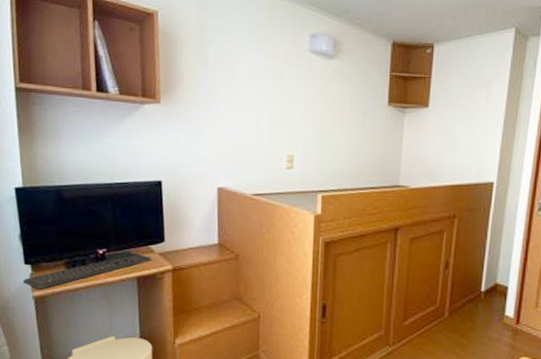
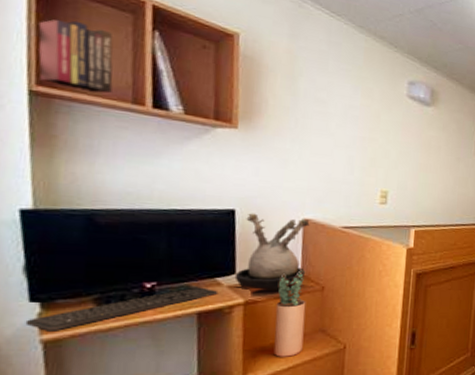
books: none [18,22,68,84] -> present [38,19,113,94]
plant: none [164,183,224,259] -> present [234,213,310,292]
vase: none [197,234,224,323] -> present [273,266,306,357]

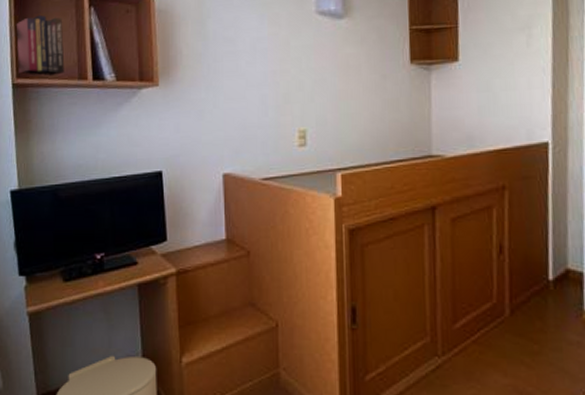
computer keyboard: present [25,287,219,331] -> none [17,256,154,304]
plant: present [234,213,310,292] -> none [166,173,230,259]
vase: present [273,266,306,357] -> none [205,228,234,335]

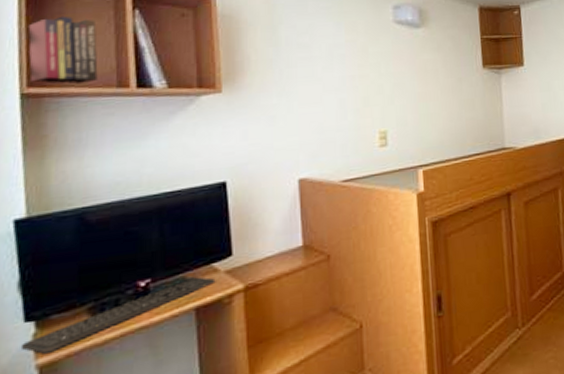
computer keyboard: none [17,256,154,304] -> present [20,277,216,354]

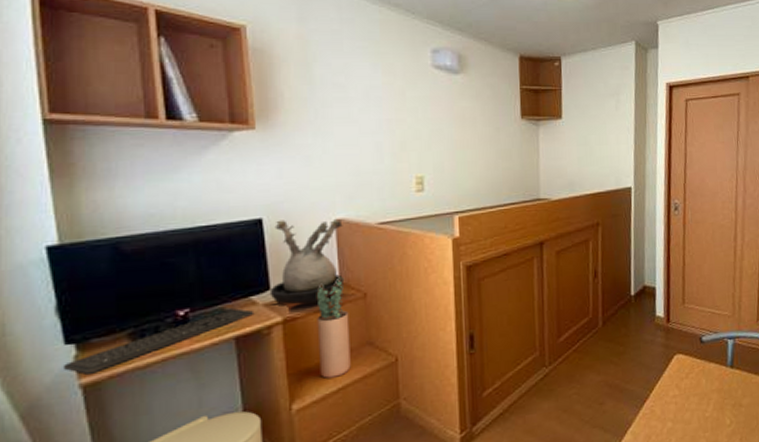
books: present [28,16,98,85] -> none [45,39,124,113]
plant: none [231,179,308,271] -> present [269,219,345,306]
vase: none [279,234,313,350] -> present [316,273,351,379]

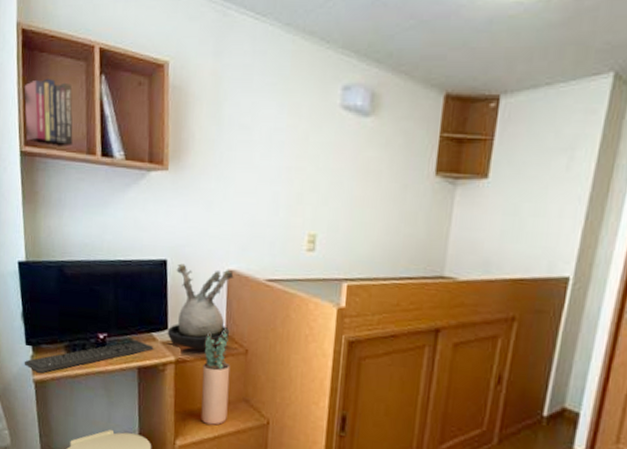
books: none [45,39,124,113] -> present [24,78,73,148]

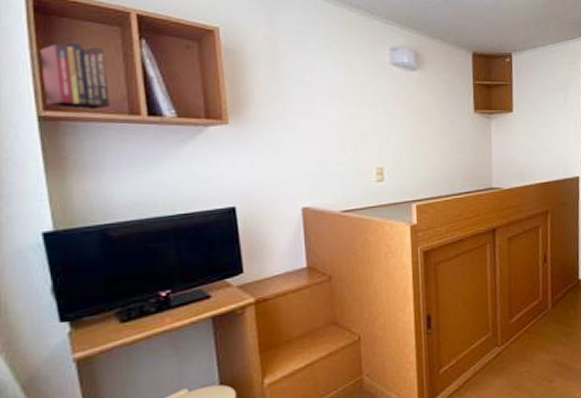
computer keyboard: present [24,340,154,373] -> none [58,290,229,350]
plant: present [167,263,234,352] -> none [243,208,311,288]
vase: present [201,325,231,426] -> none [285,257,317,355]

